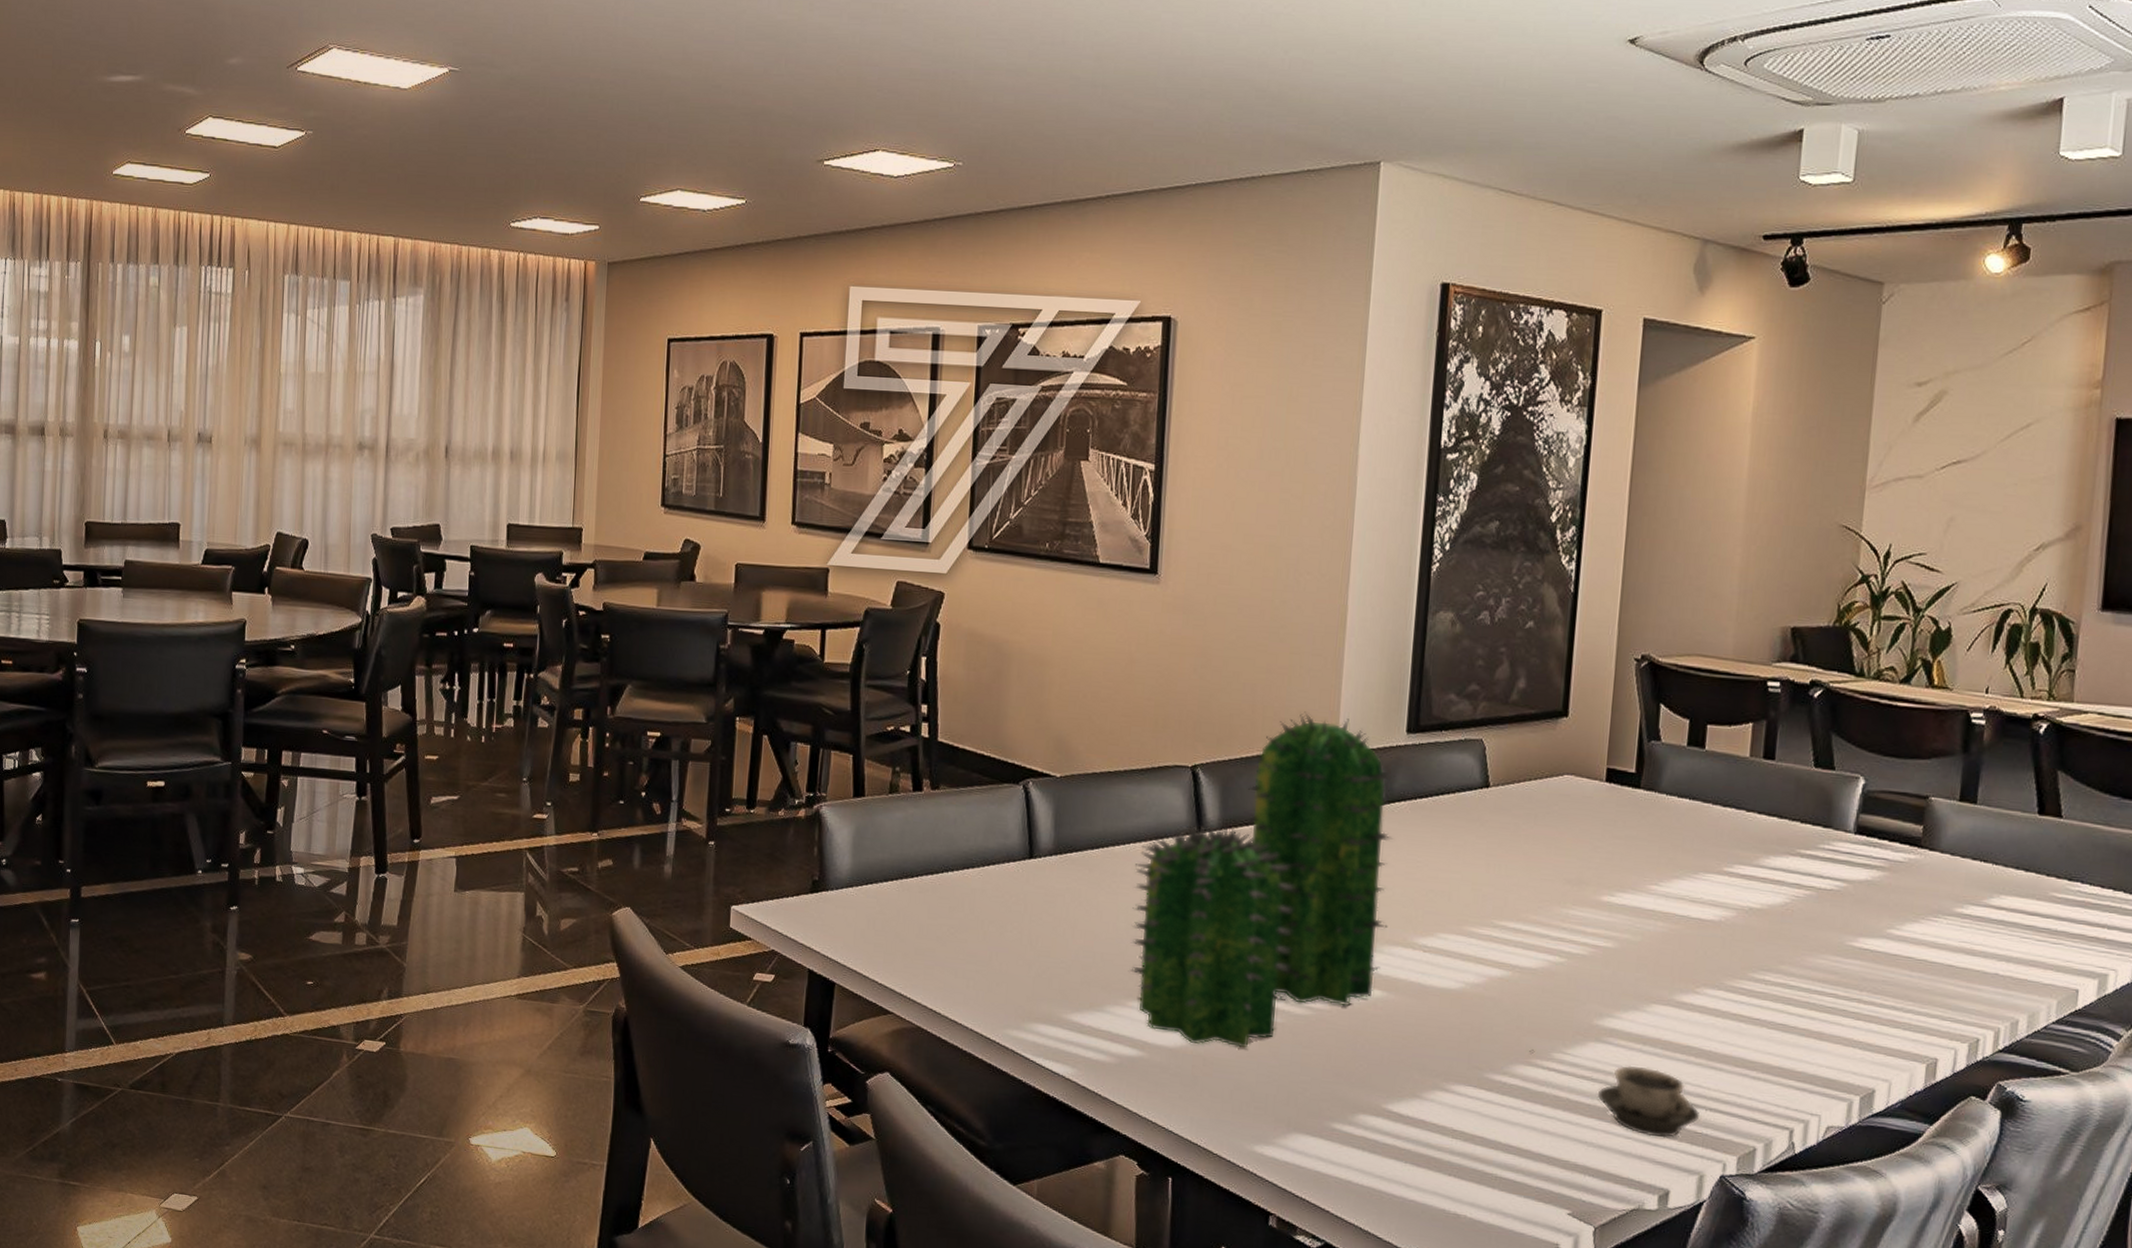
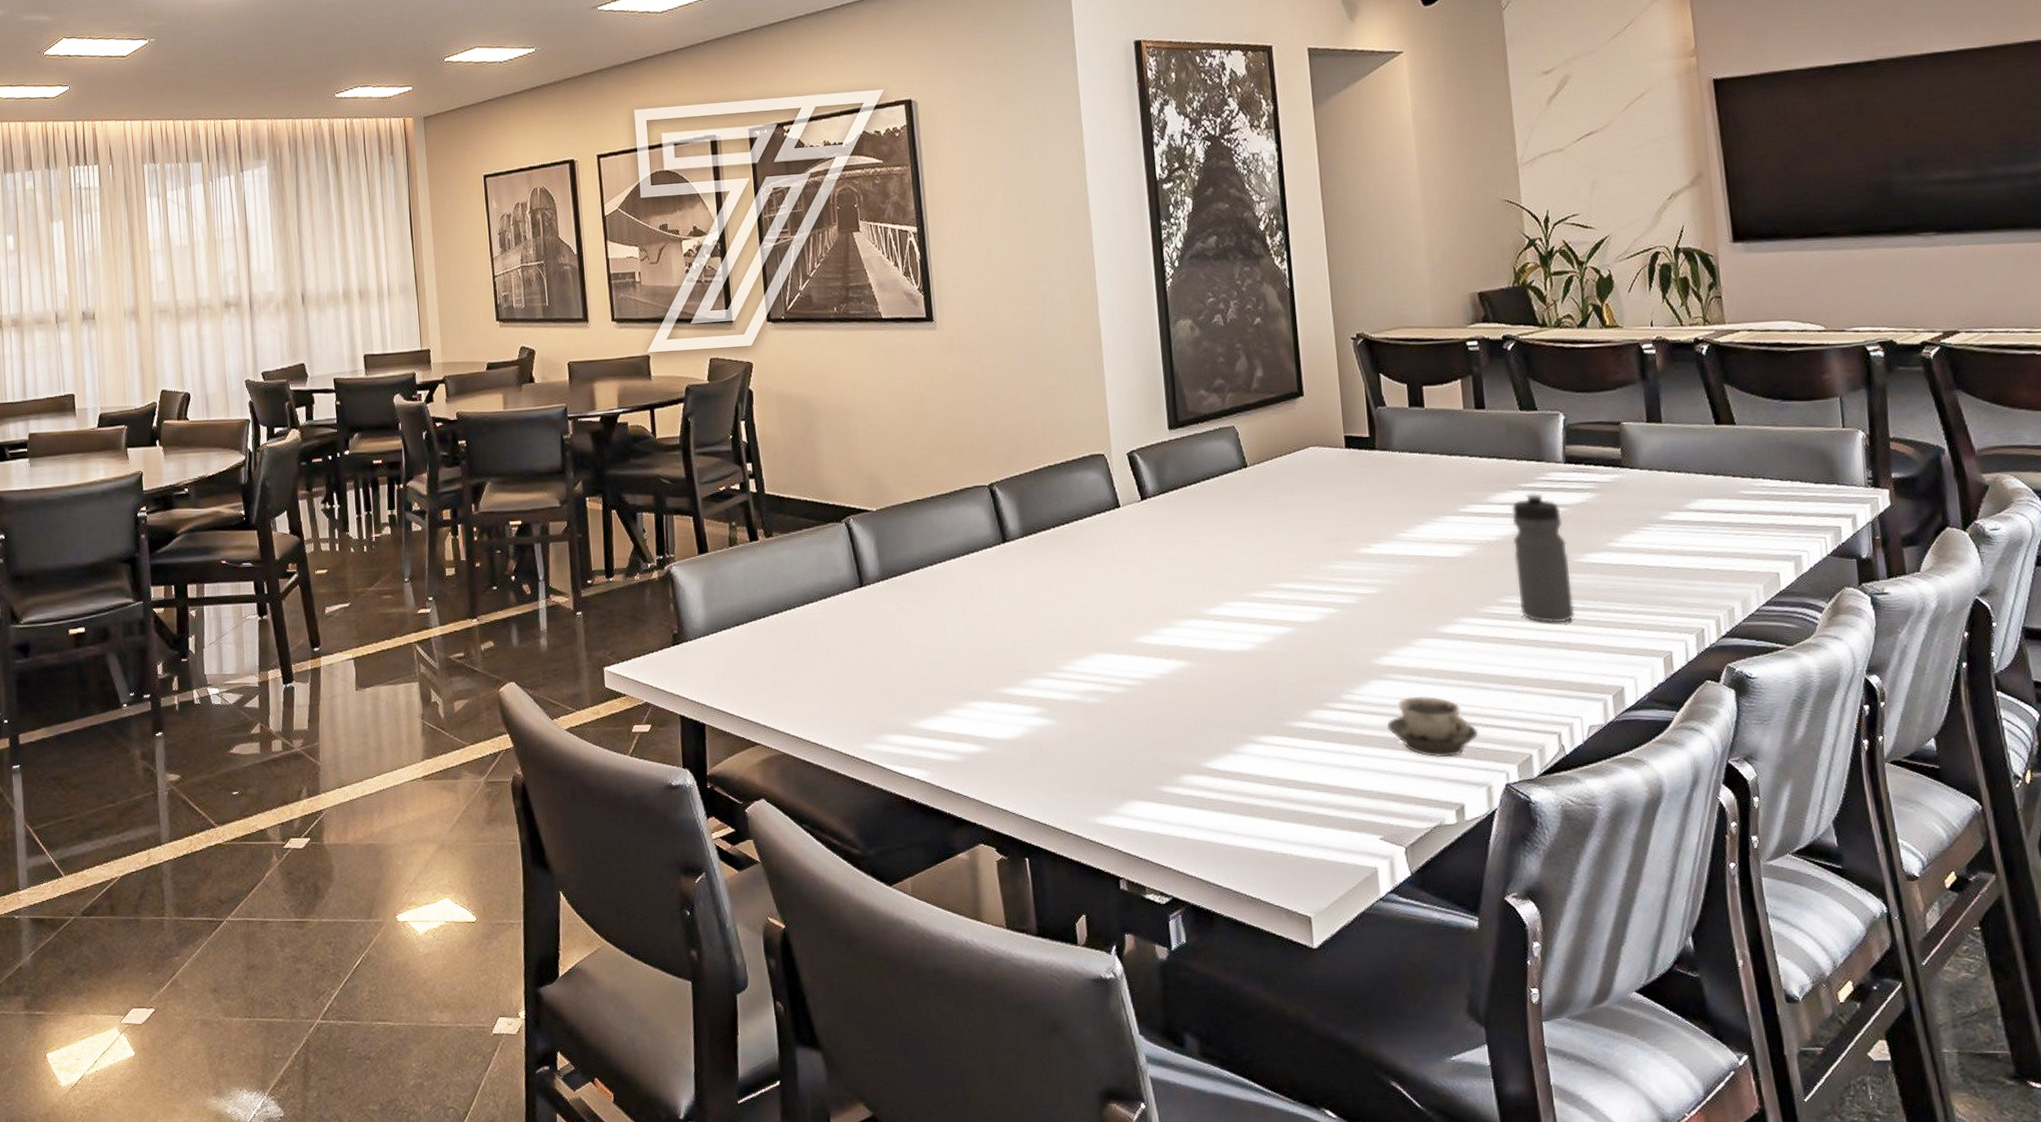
plant: present [1130,711,1535,1055] -> none [953,423,1326,734]
water bottle: none [1772,861,1841,1010] -> present [1512,493,1575,624]

